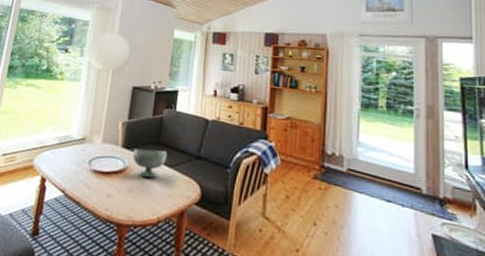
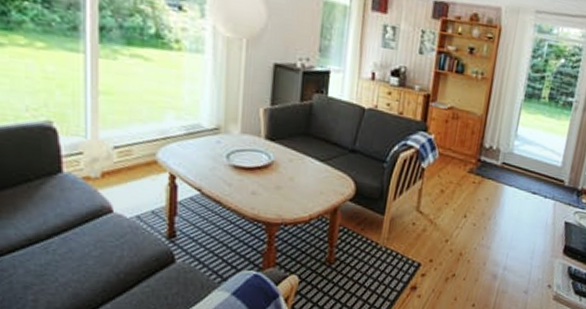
decorative bowl: present [133,149,168,178] -> none [279,141,319,173]

